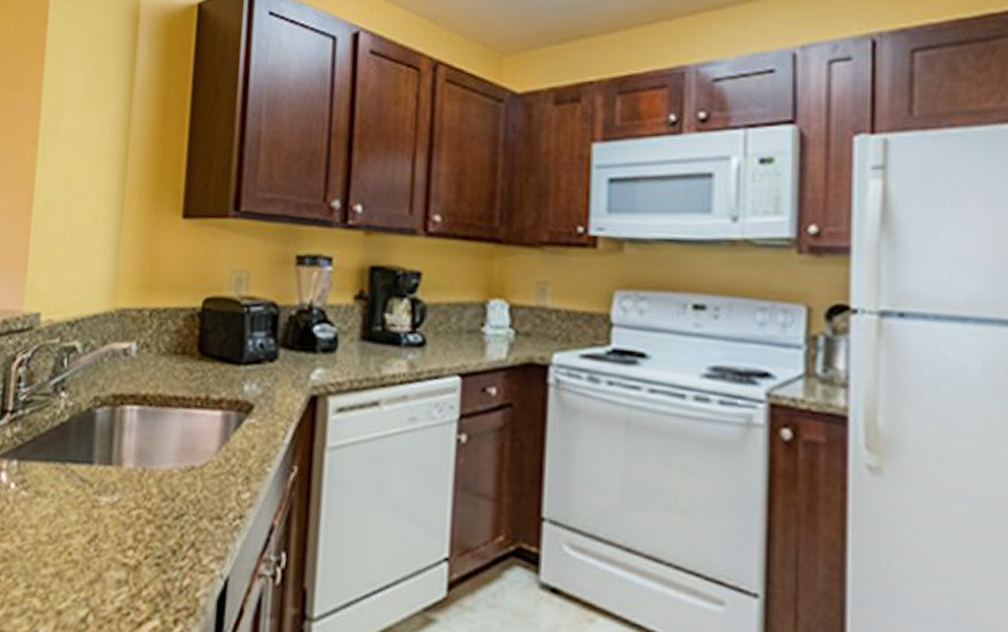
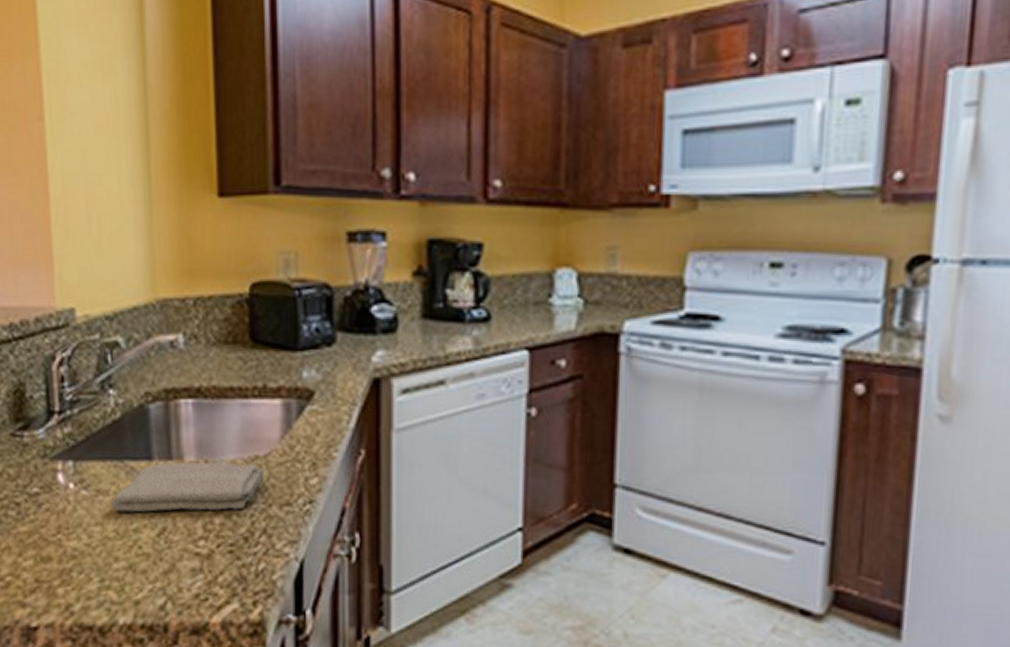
washcloth: none [48,467,198,521] -> present [111,460,264,512]

